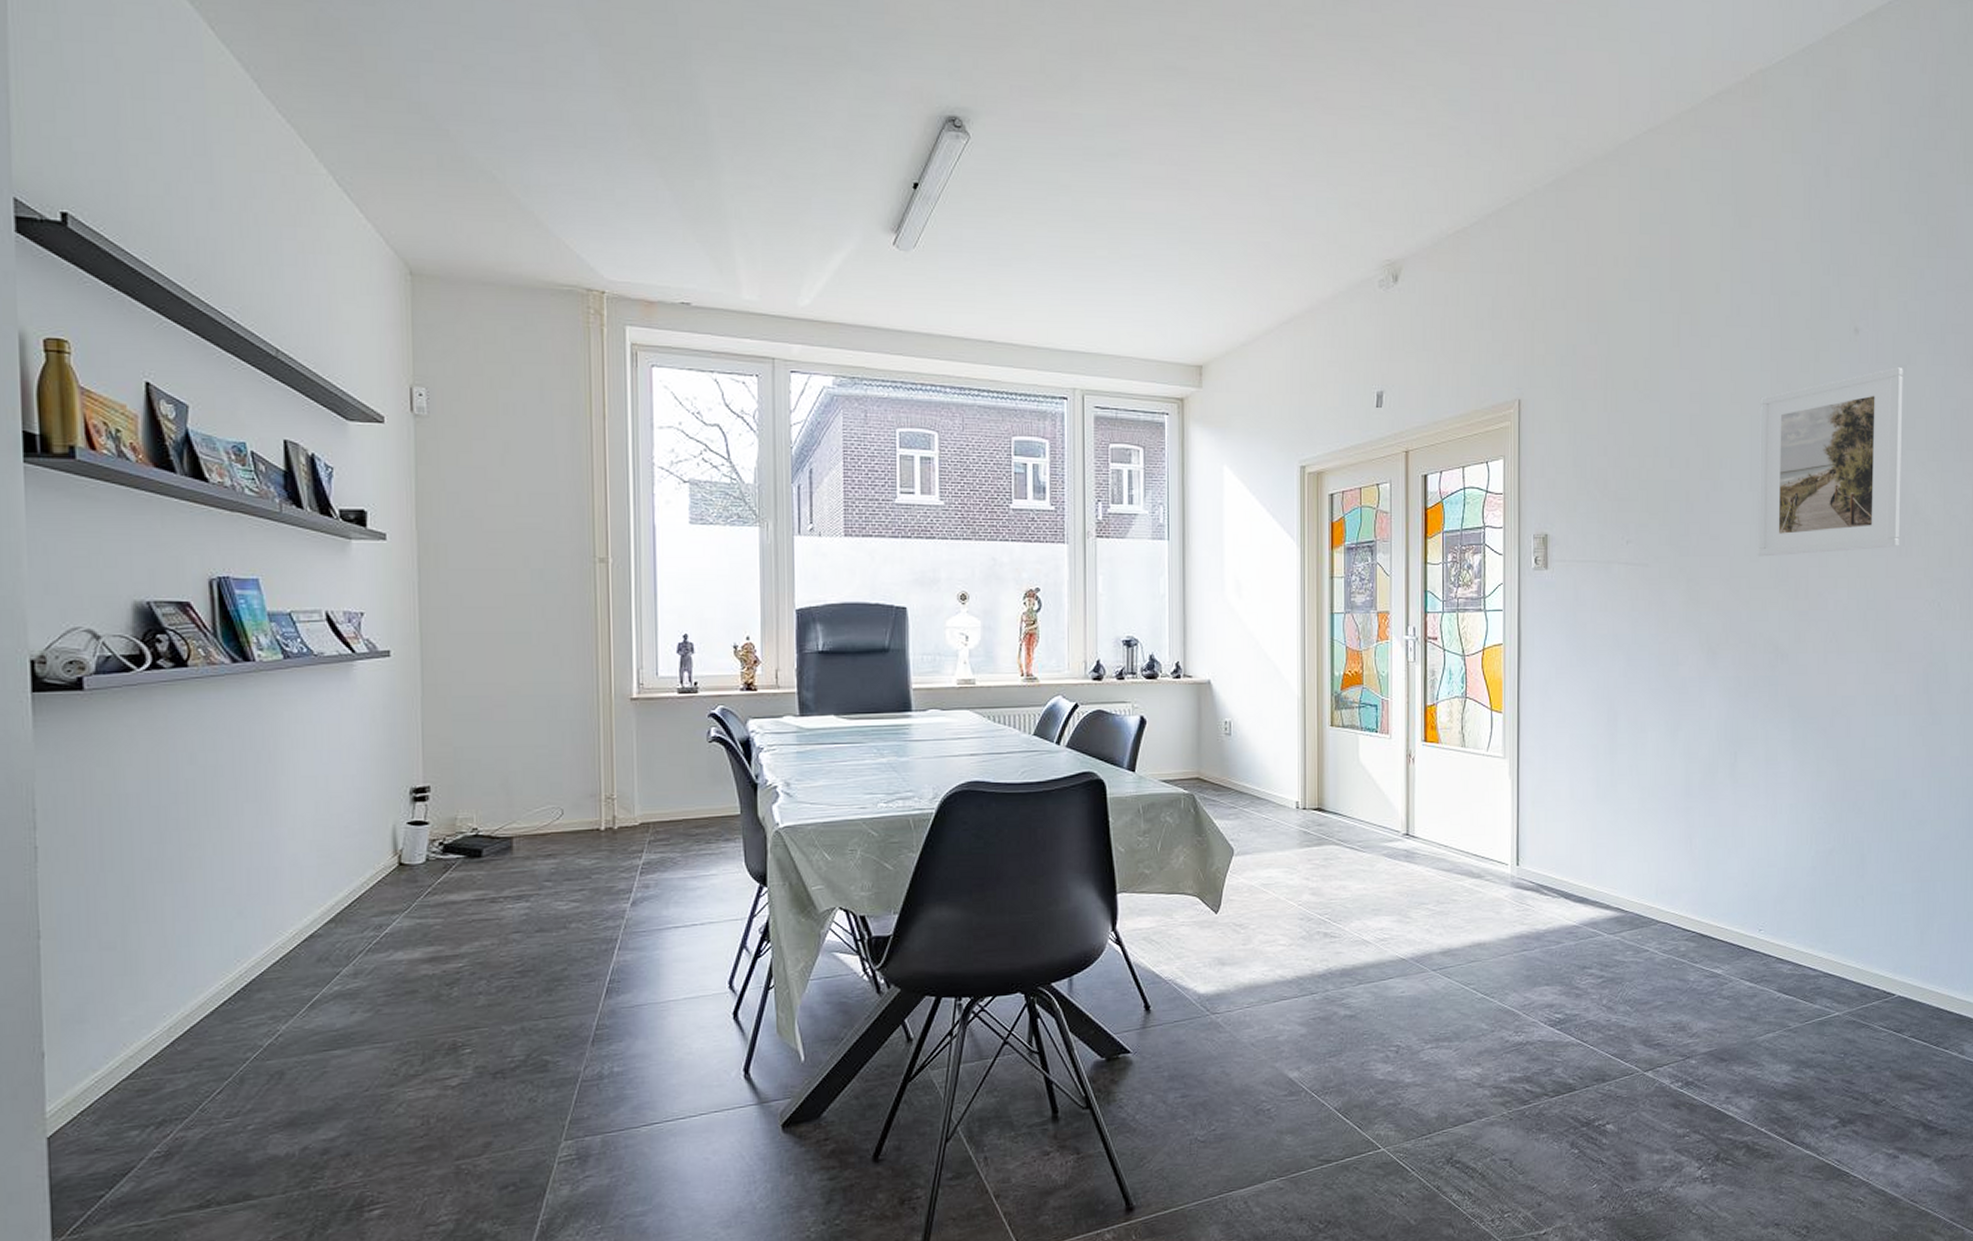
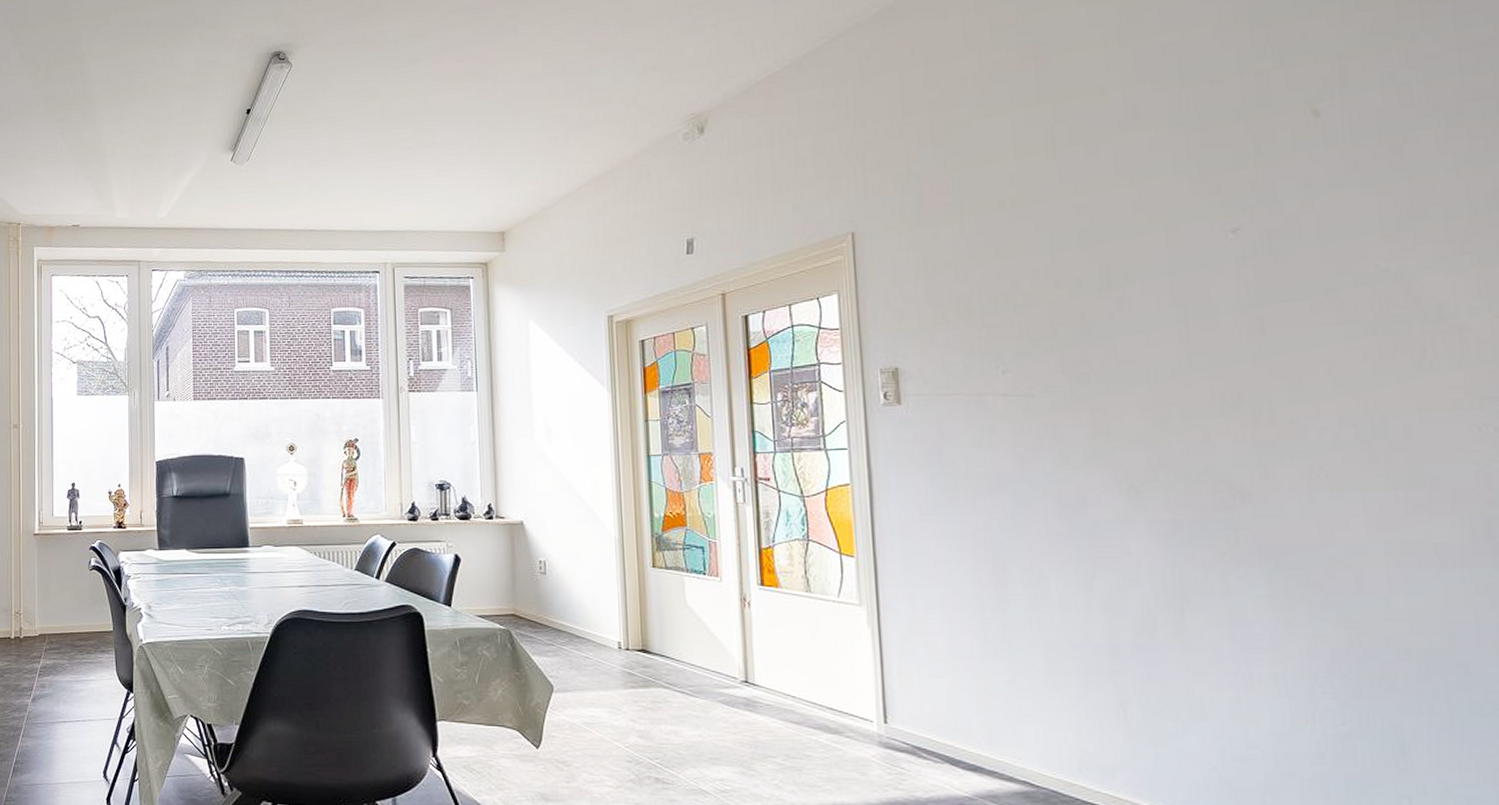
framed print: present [1757,367,1903,557] -> none [1177,148,1418,381]

